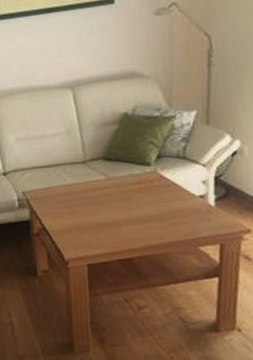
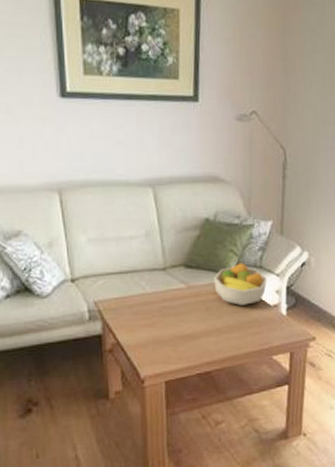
fruit bowl: none [134,154,192,196] -> present [214,263,267,305]

